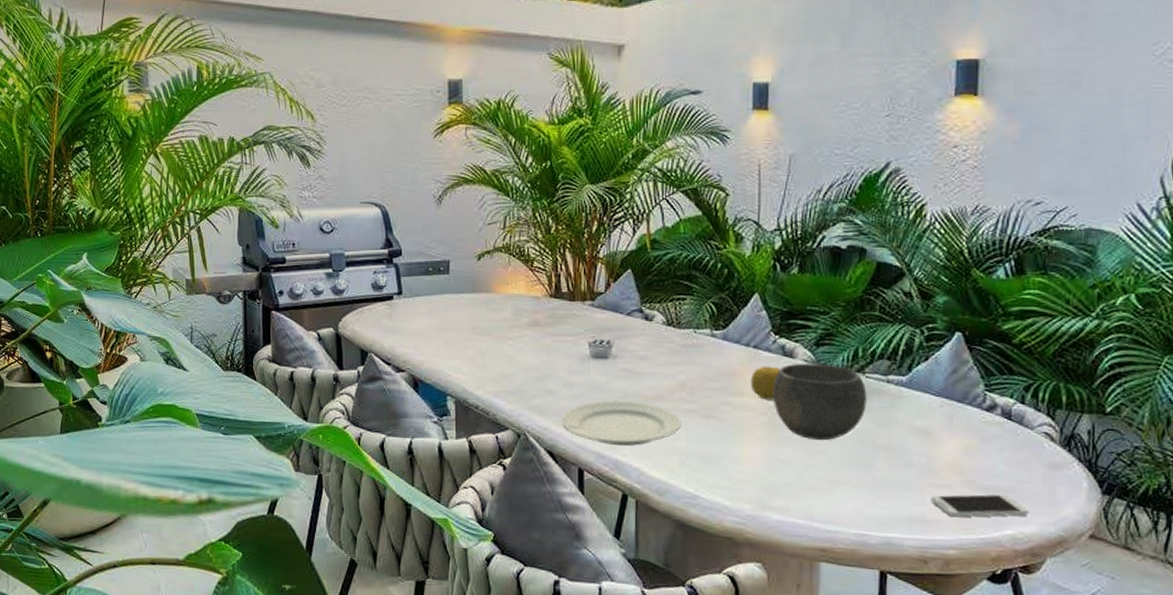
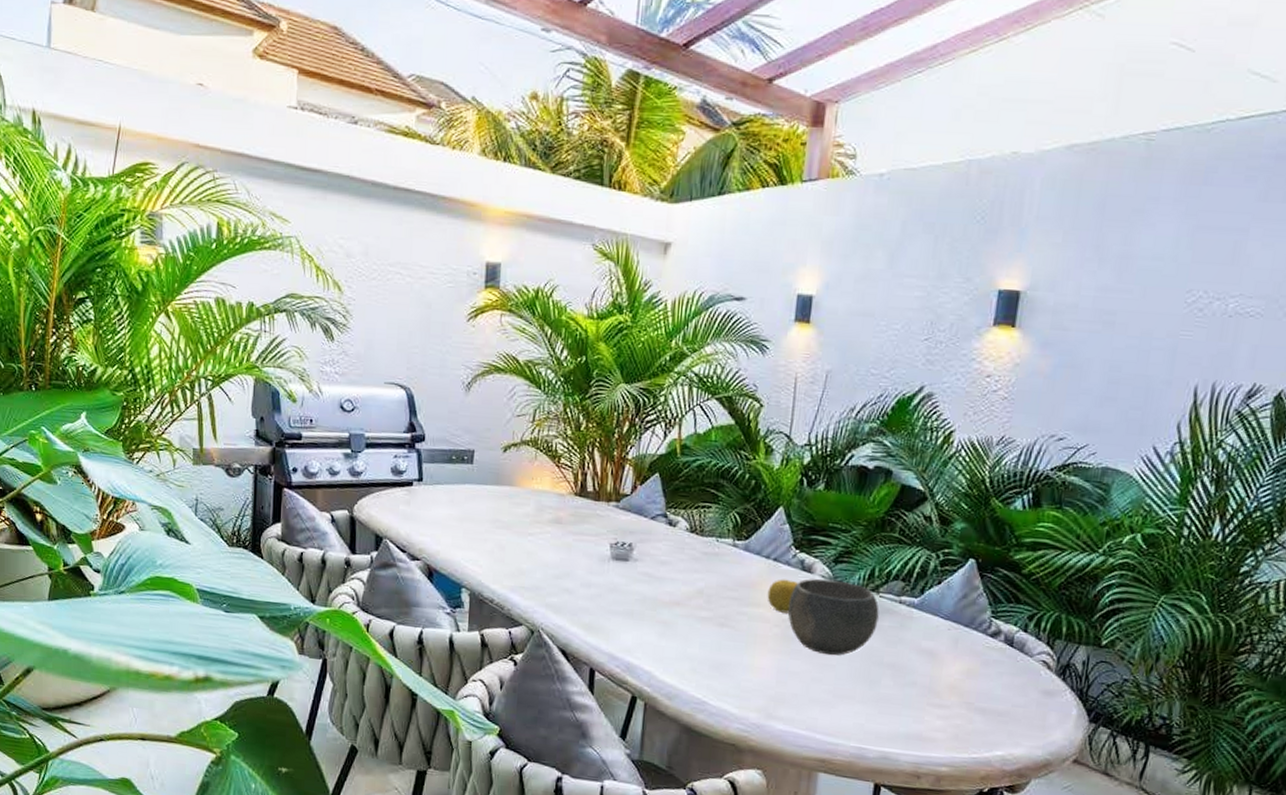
plate: present [562,400,681,446] -> none [577,603,696,649]
smartphone: present [930,494,1029,518] -> none [929,714,1020,739]

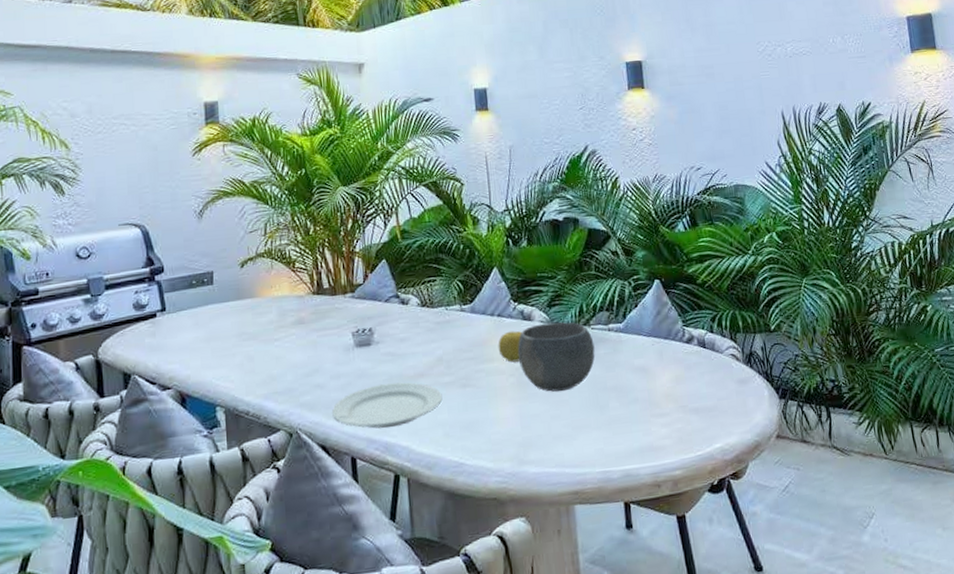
plate: none [577,603,696,649] -> present [332,382,443,429]

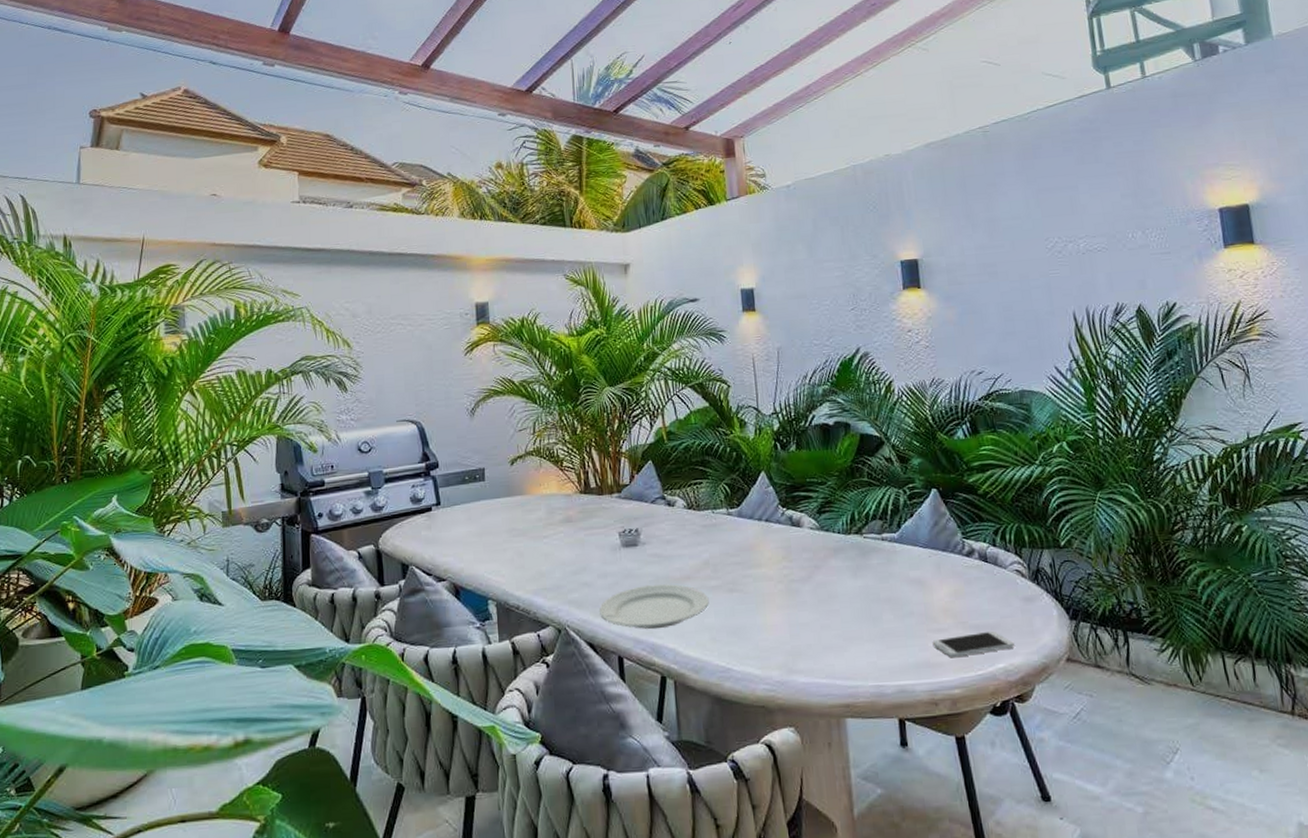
fruit: present [498,331,522,362] -> none [765,537,791,569]
bowl: present [517,321,595,392] -> none [786,529,868,601]
smartphone: none [655,412,730,441] -> present [932,630,1014,658]

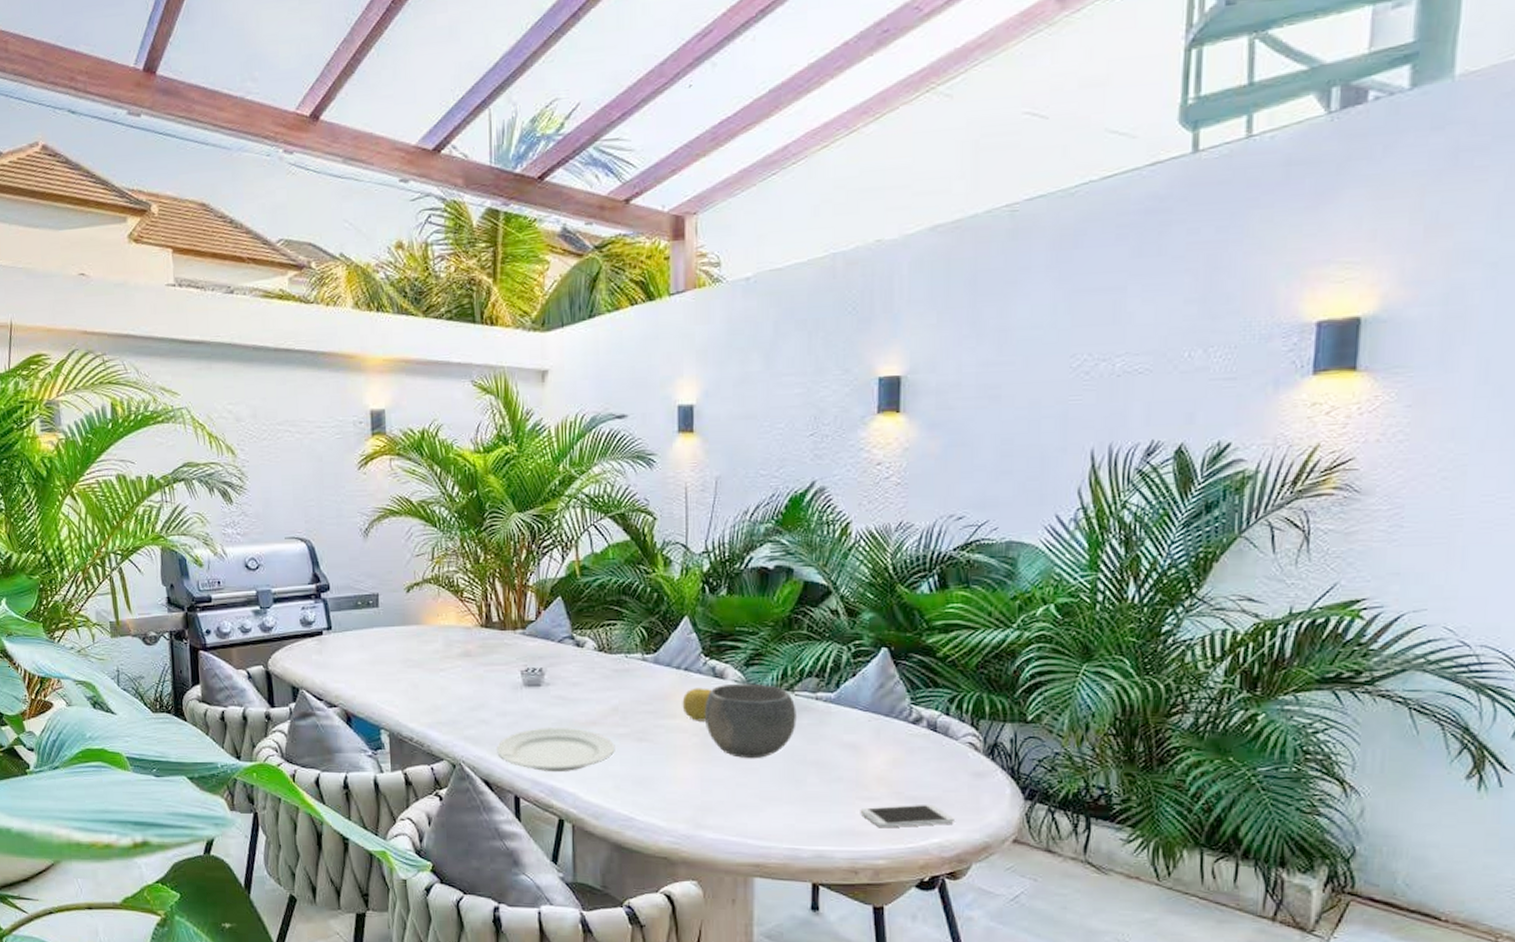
fruit: none [765,537,791,569] -> present [682,688,711,721]
bowl: none [786,529,868,601] -> present [704,683,796,759]

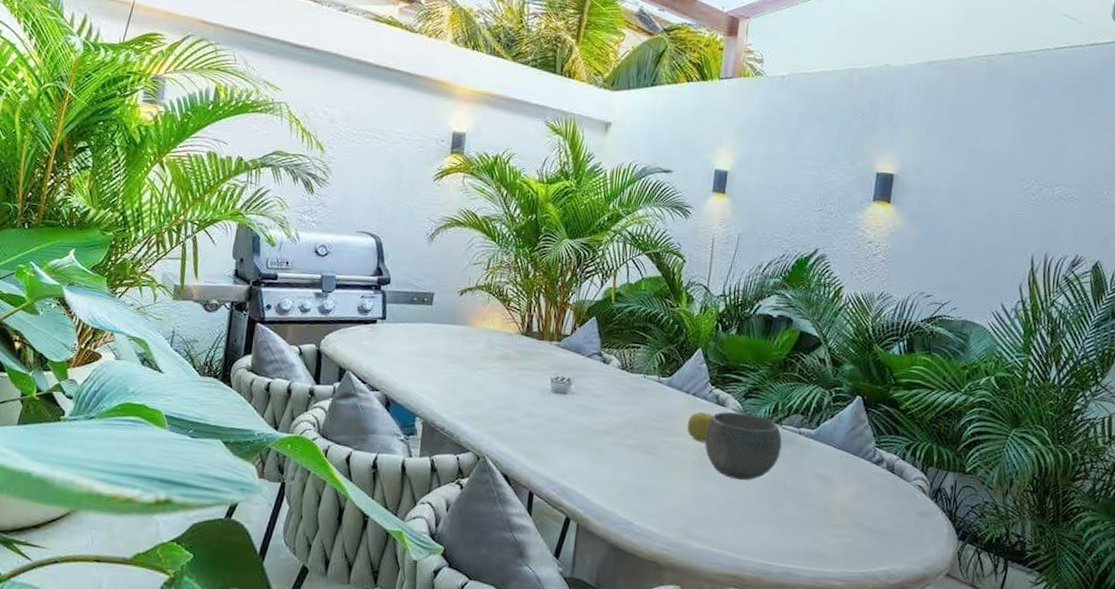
plate: present [497,728,615,771] -> none [519,431,625,474]
smartphone: present [860,804,954,828] -> none [825,533,901,555]

